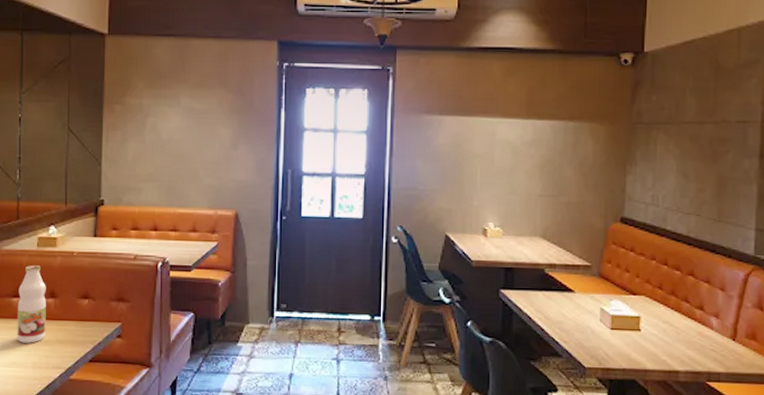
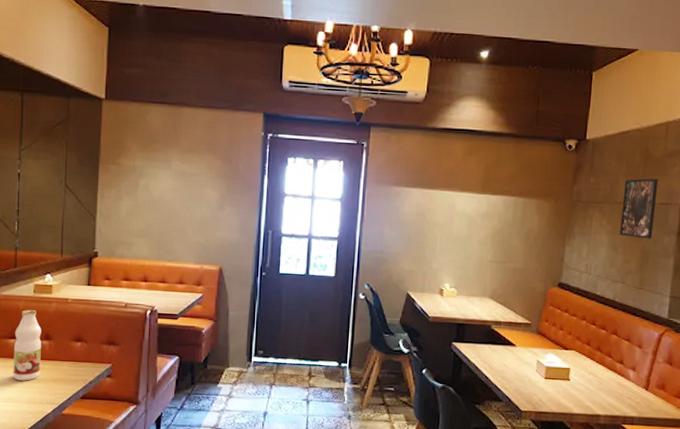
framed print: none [690,93,733,163] -> present [620,178,659,239]

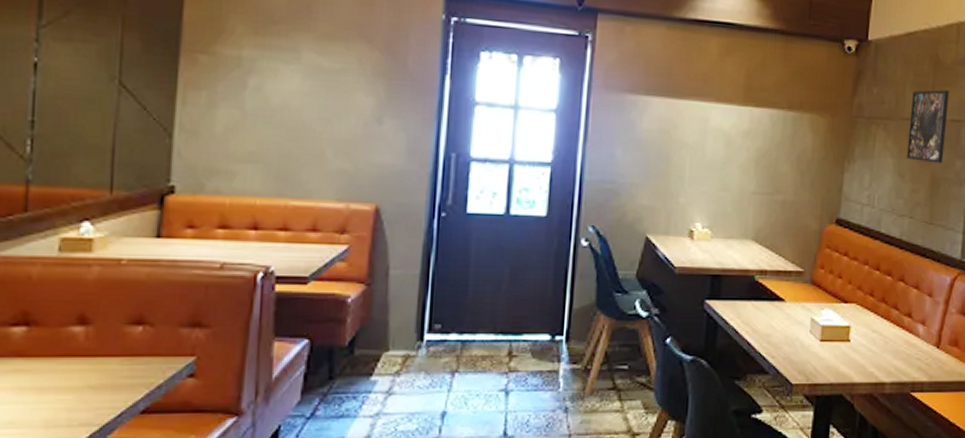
beverage bottle: present [13,309,42,381] -> none [16,277,72,392]

